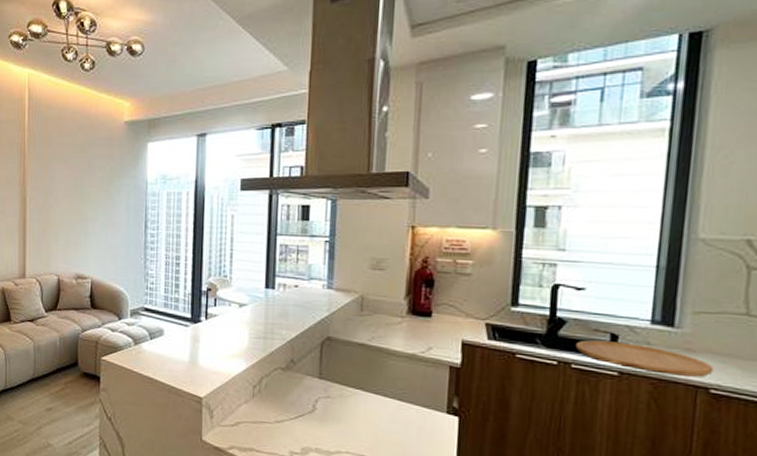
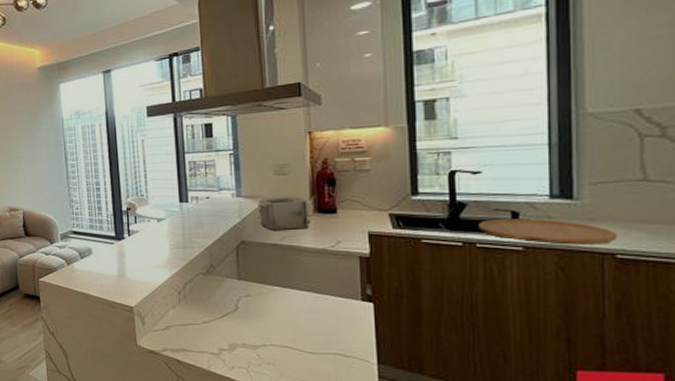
toaster: none [349,293,403,331] -> present [259,196,311,231]

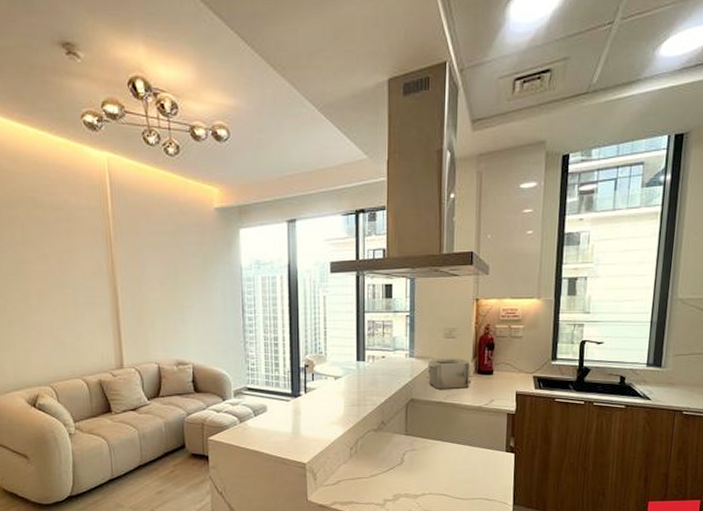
cutting board: present [478,218,618,245] -> none [596,382,686,404]

